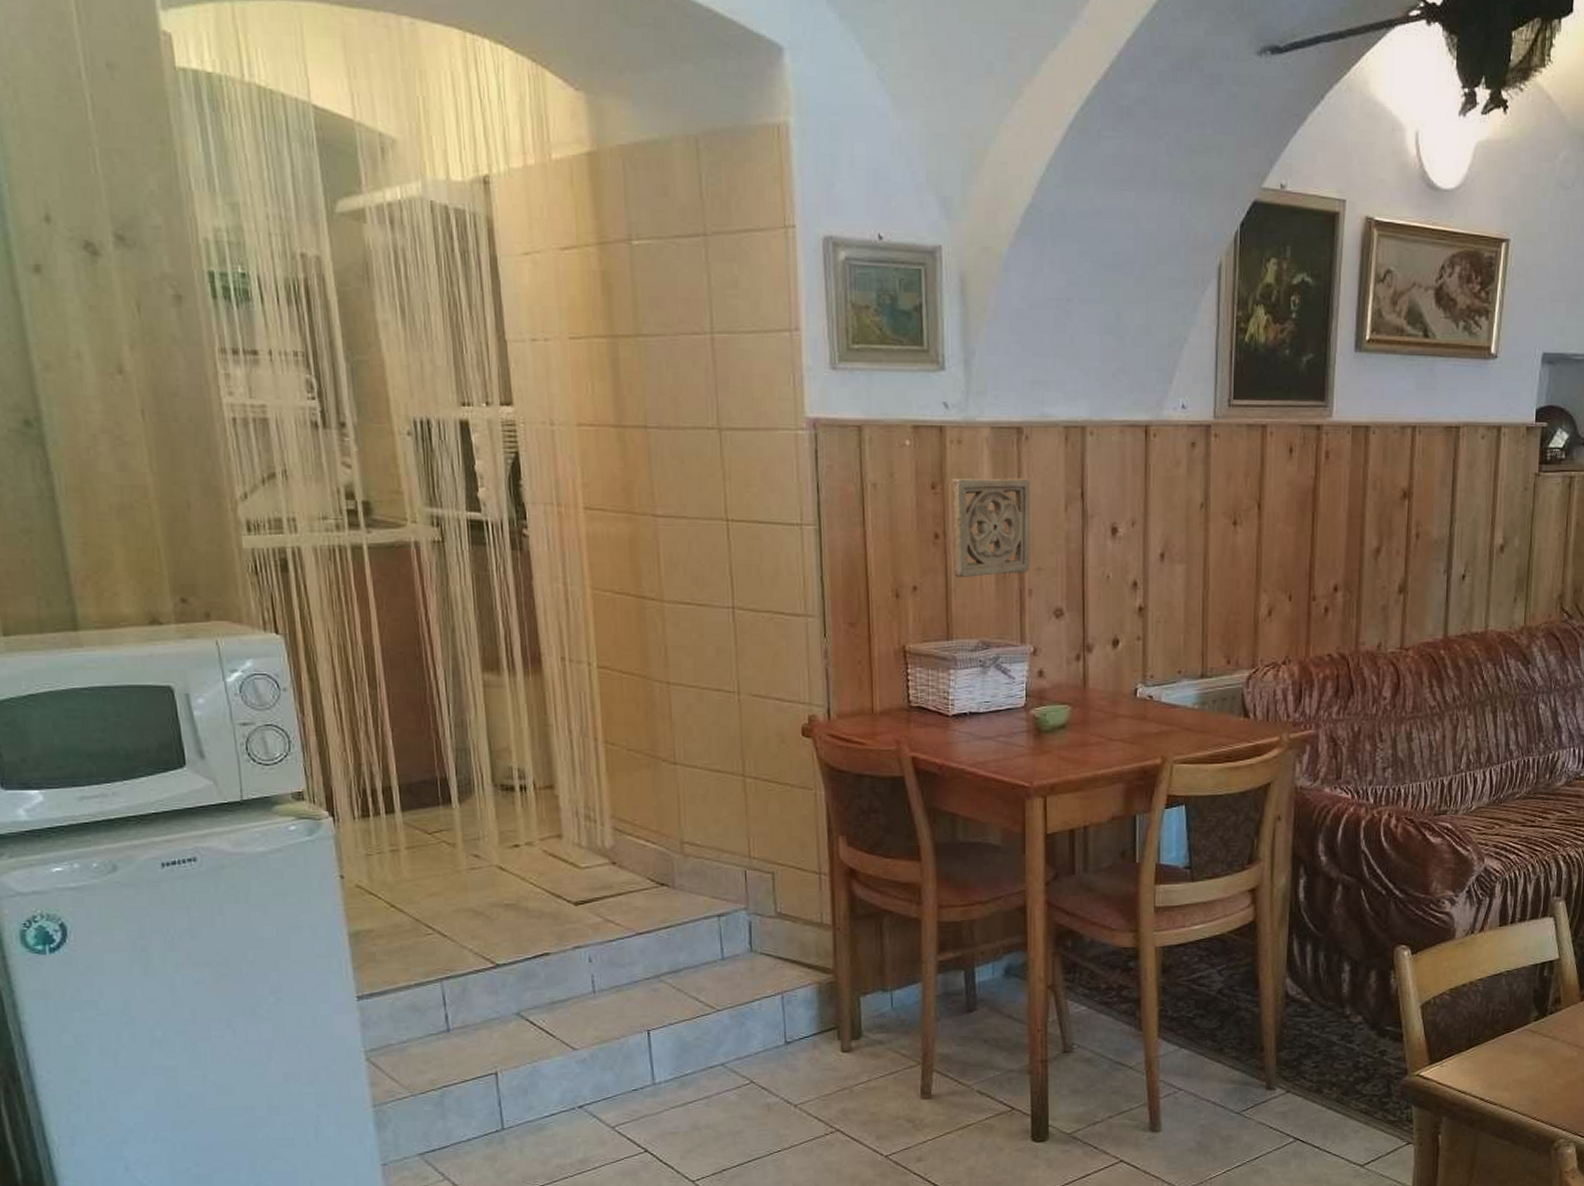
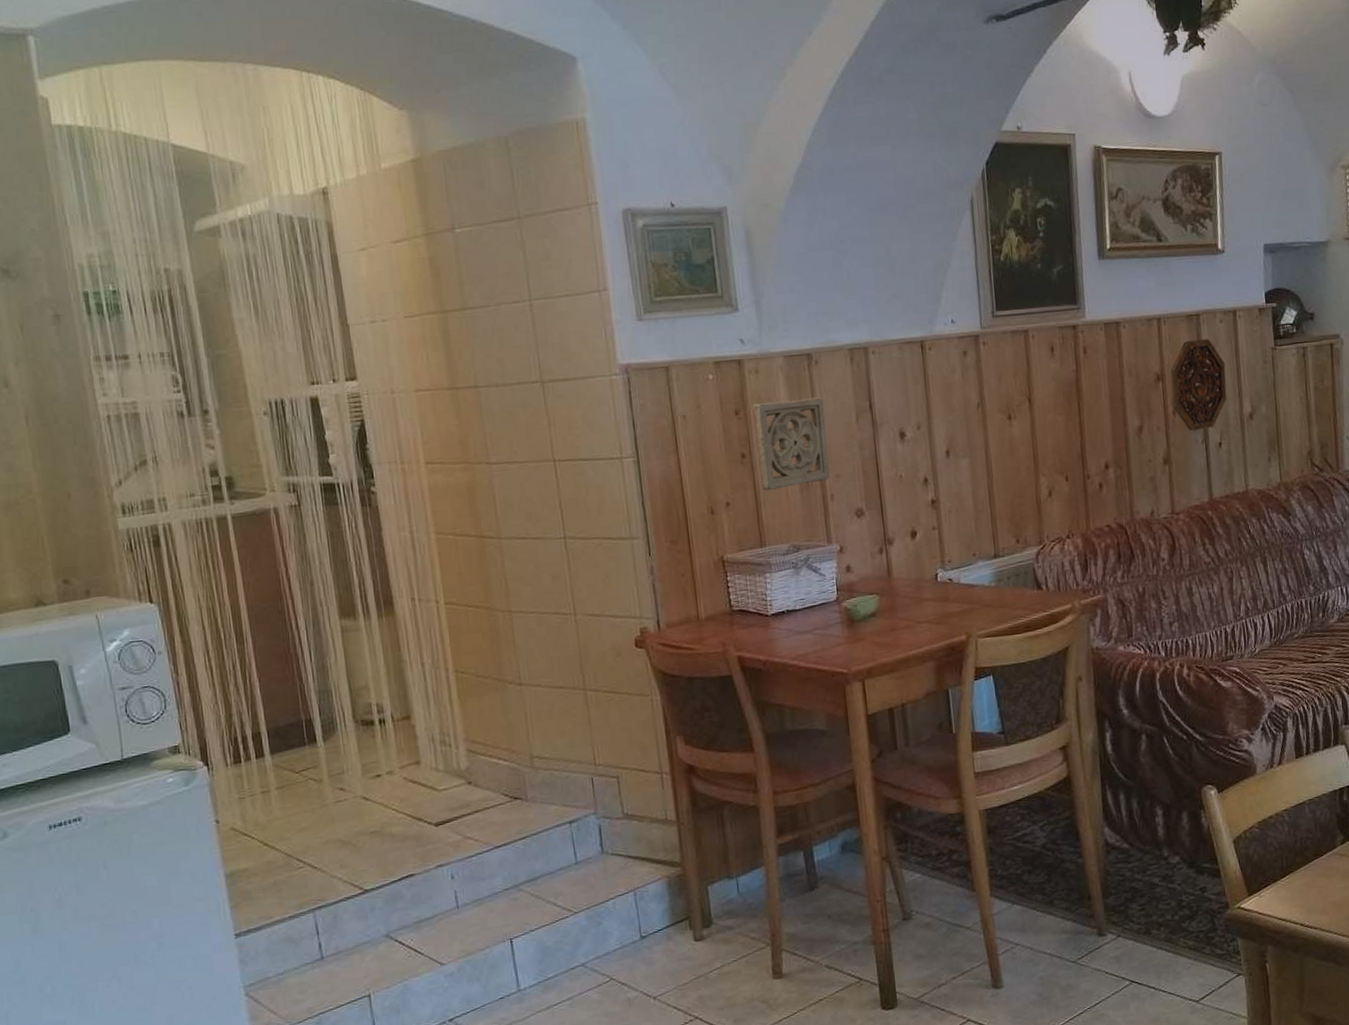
decorative platter: none [1416,455,1481,560] -> present [1170,339,1227,432]

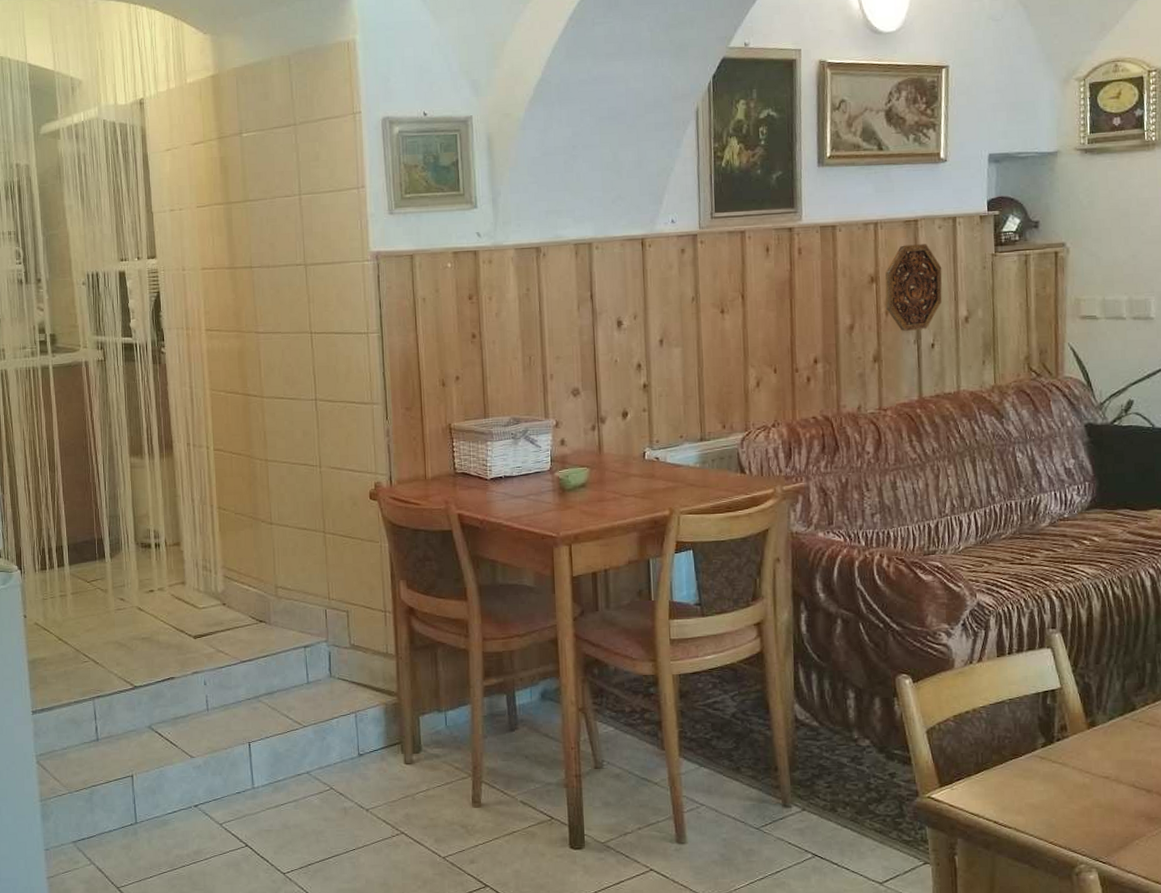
wall ornament: present [752,396,830,490] -> none [485,286,551,367]

